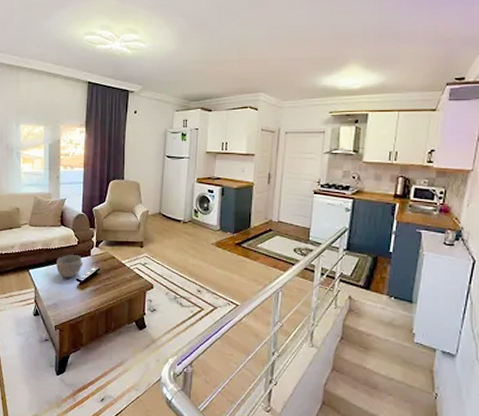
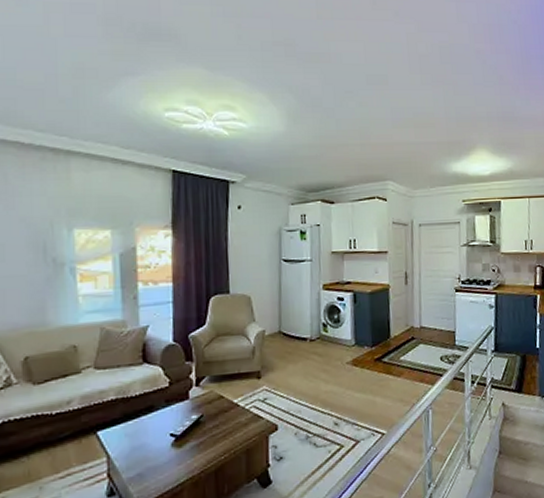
bowl: present [57,255,83,278] -> none [139,400,178,436]

